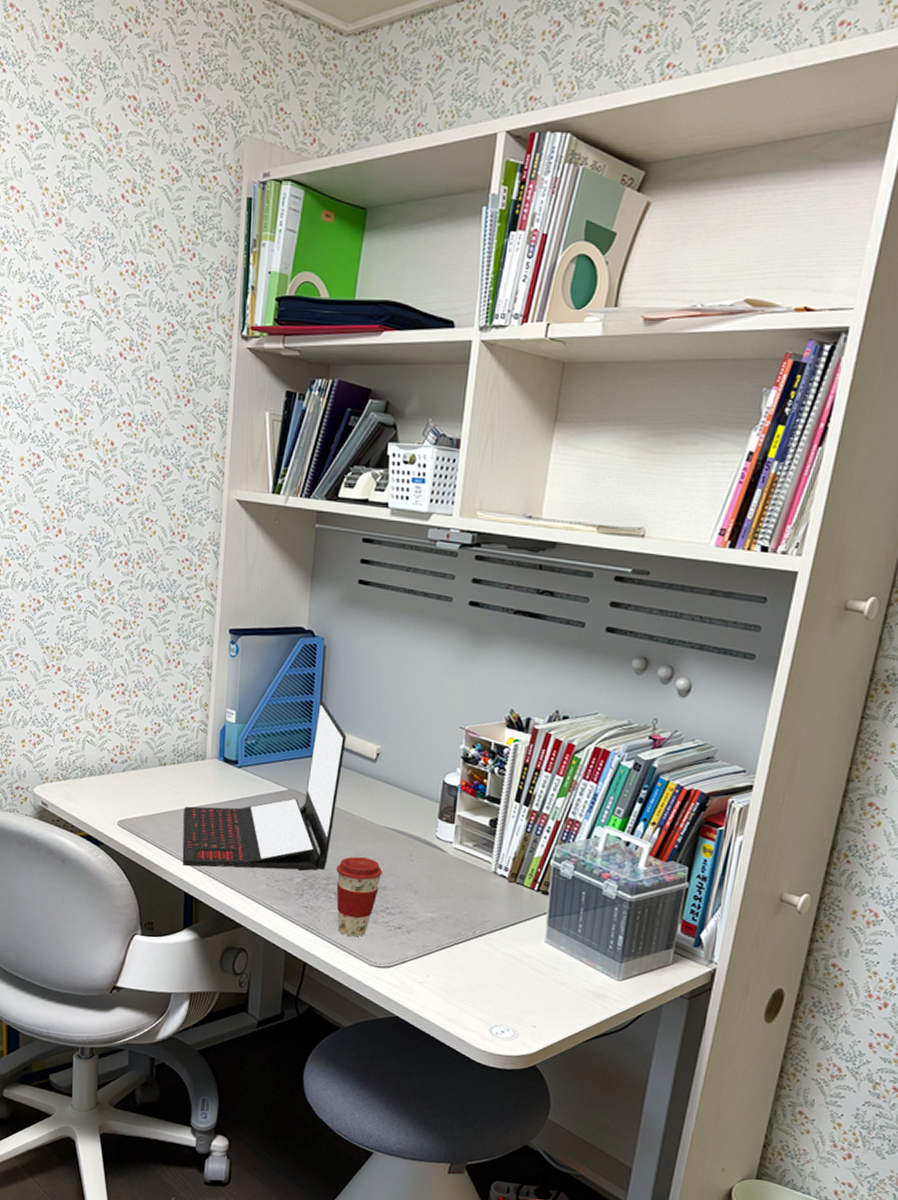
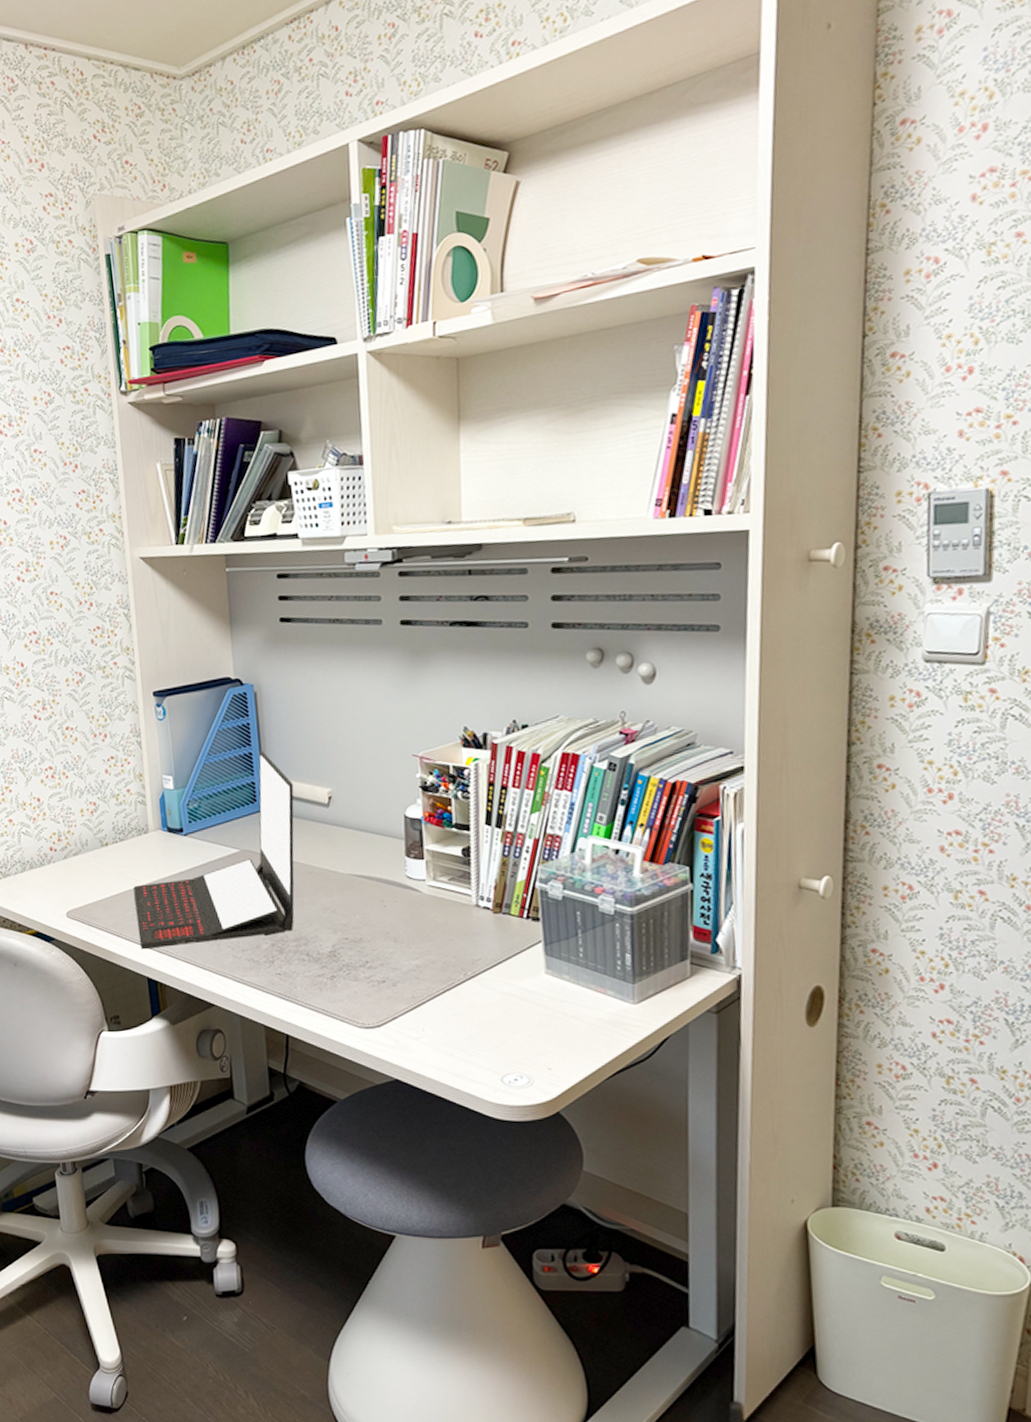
coffee cup: present [336,857,383,937] -> none [304,911,355,1000]

